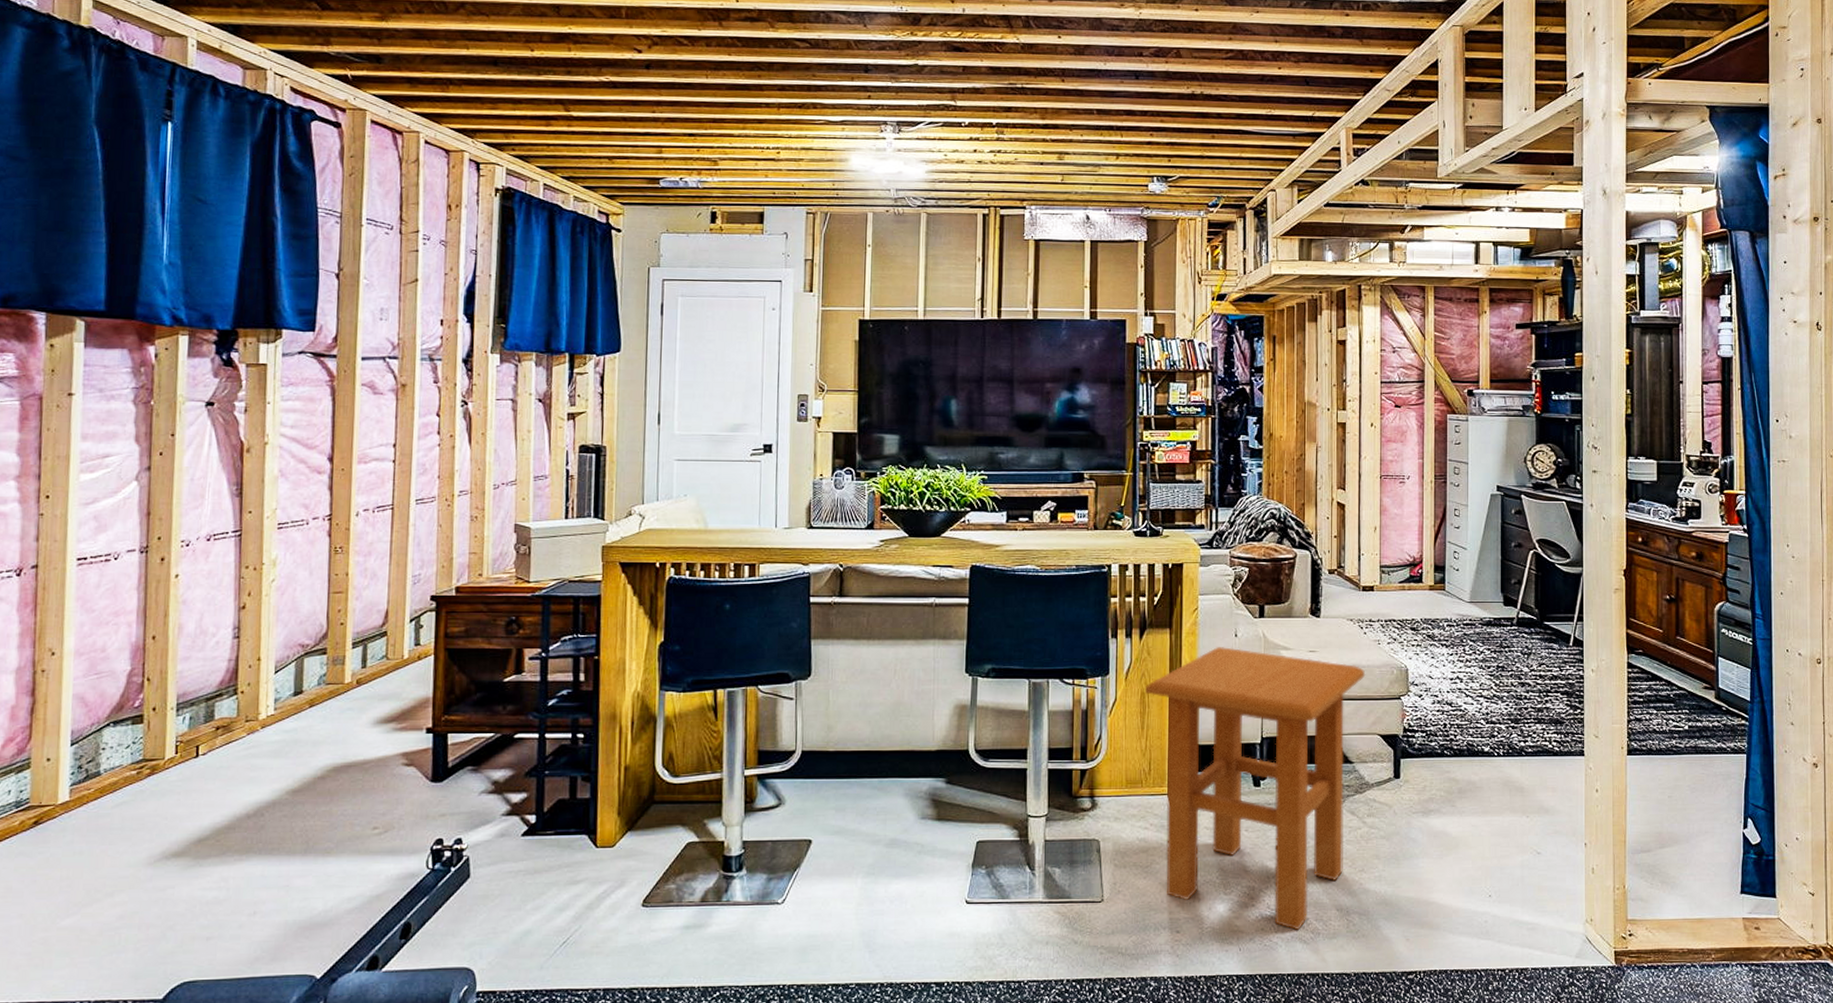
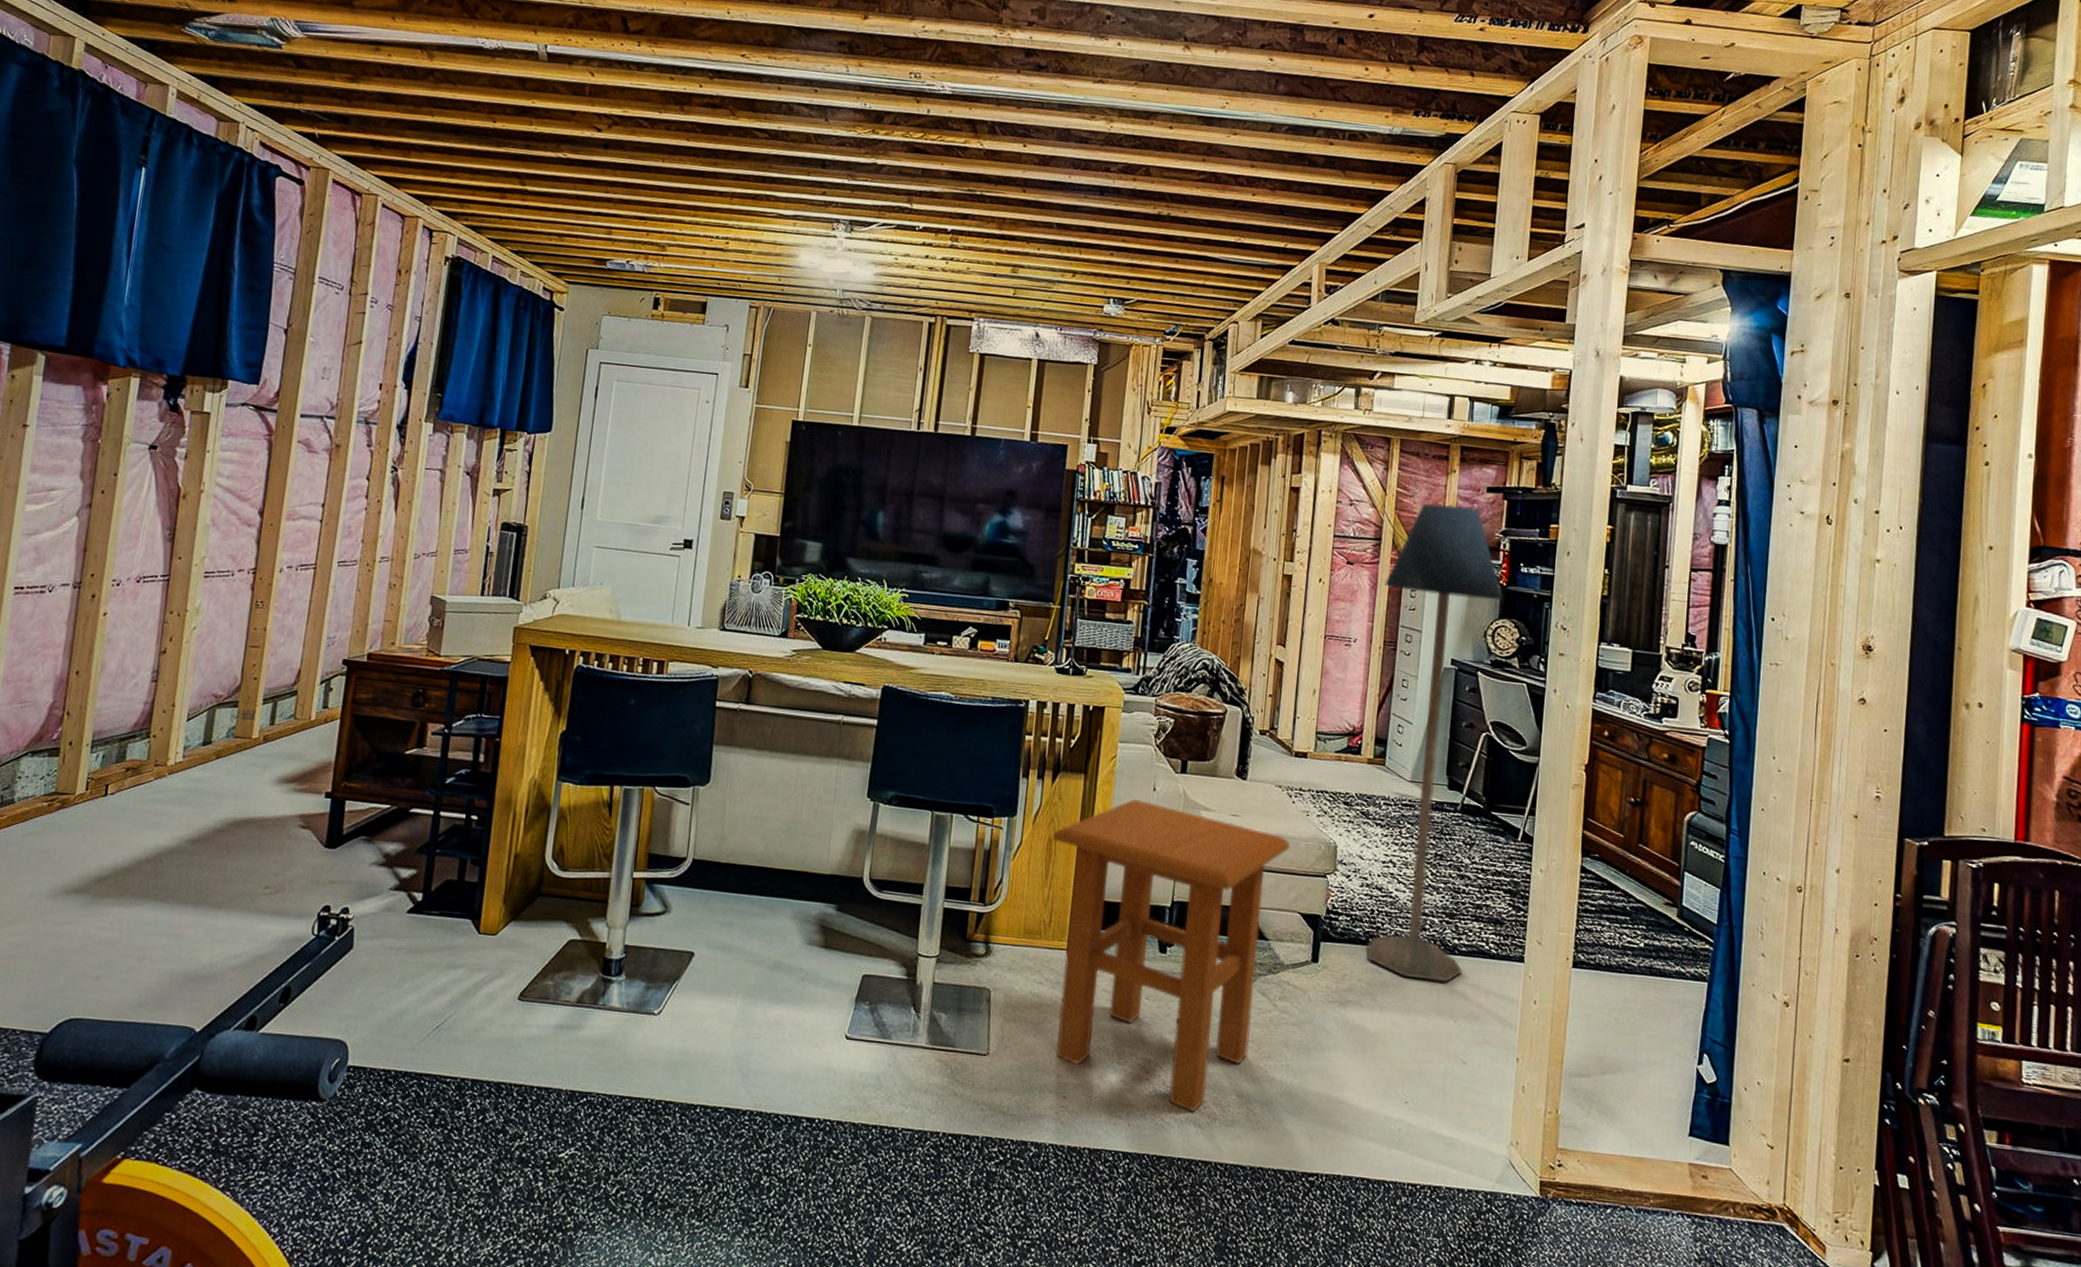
floor lamp: none [1430,343,1539,783] -> present [1366,503,1504,983]

